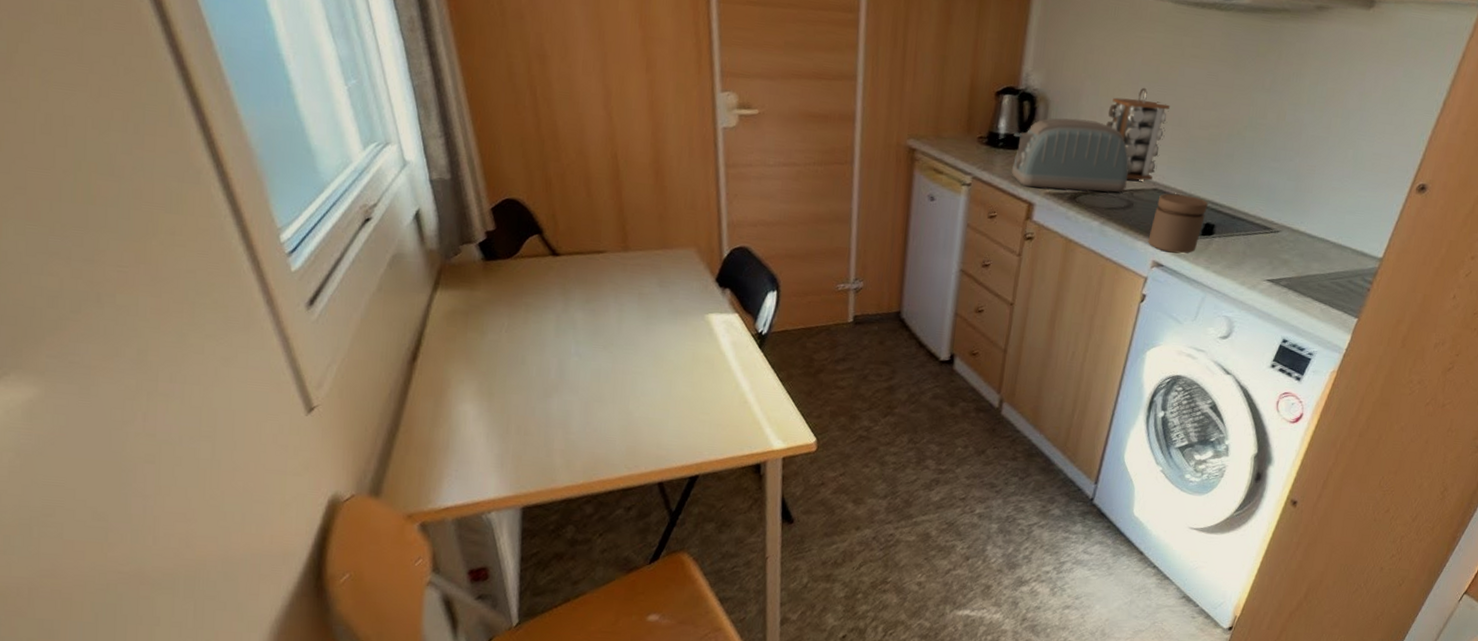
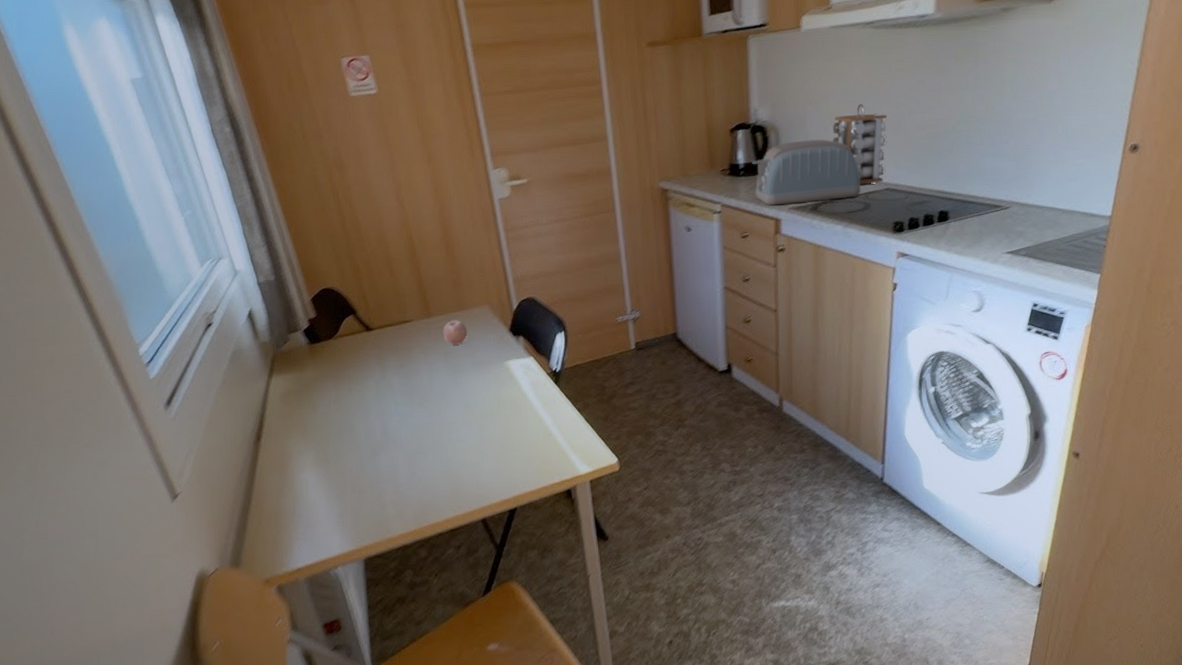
fruit: none [640,258,668,287] -> present [443,320,468,345]
jar: present [1148,193,1208,254] -> none [889,189,938,242]

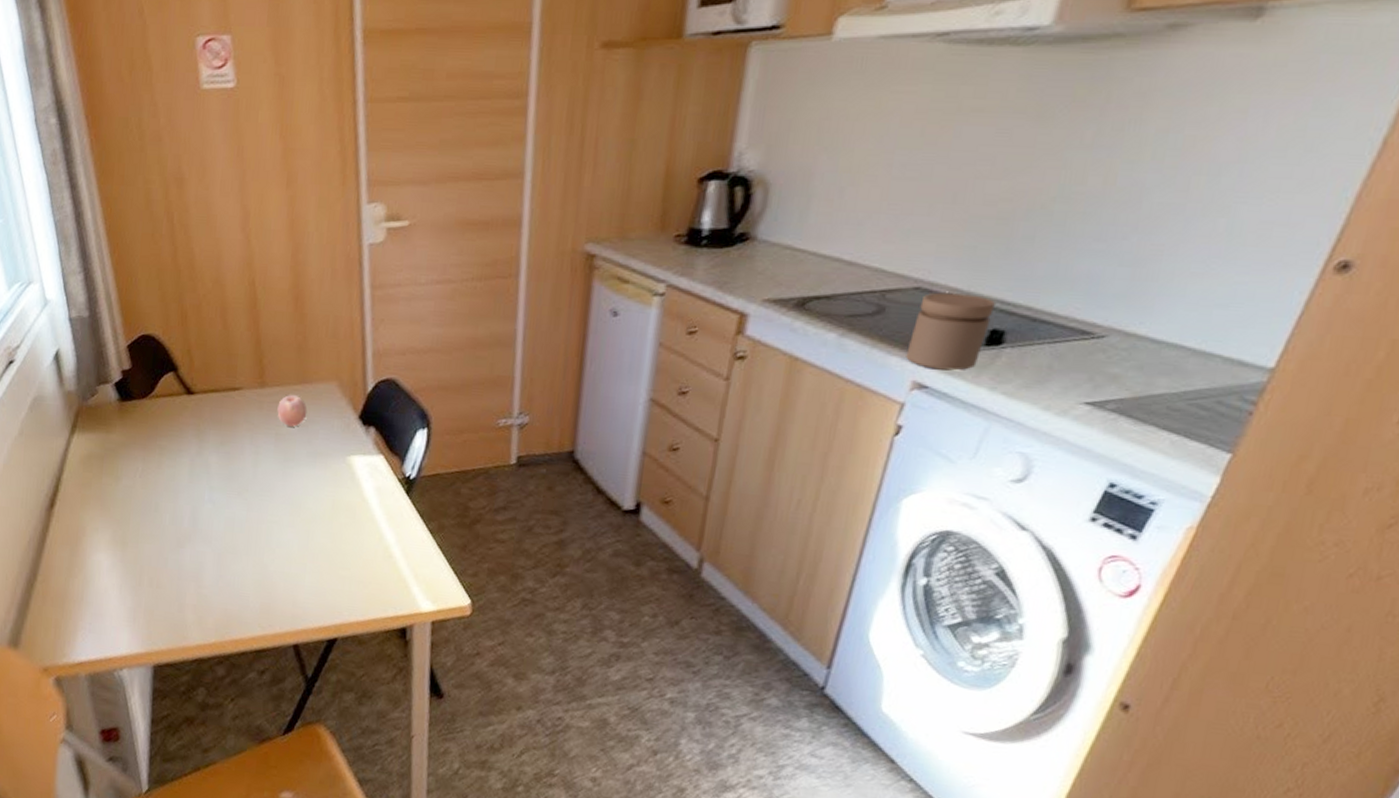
toaster: present [752,139,861,206] -> none [717,203,880,295]
spice rack: present [833,103,888,185] -> none [848,156,941,279]
jar: none [889,189,938,242] -> present [905,292,995,371]

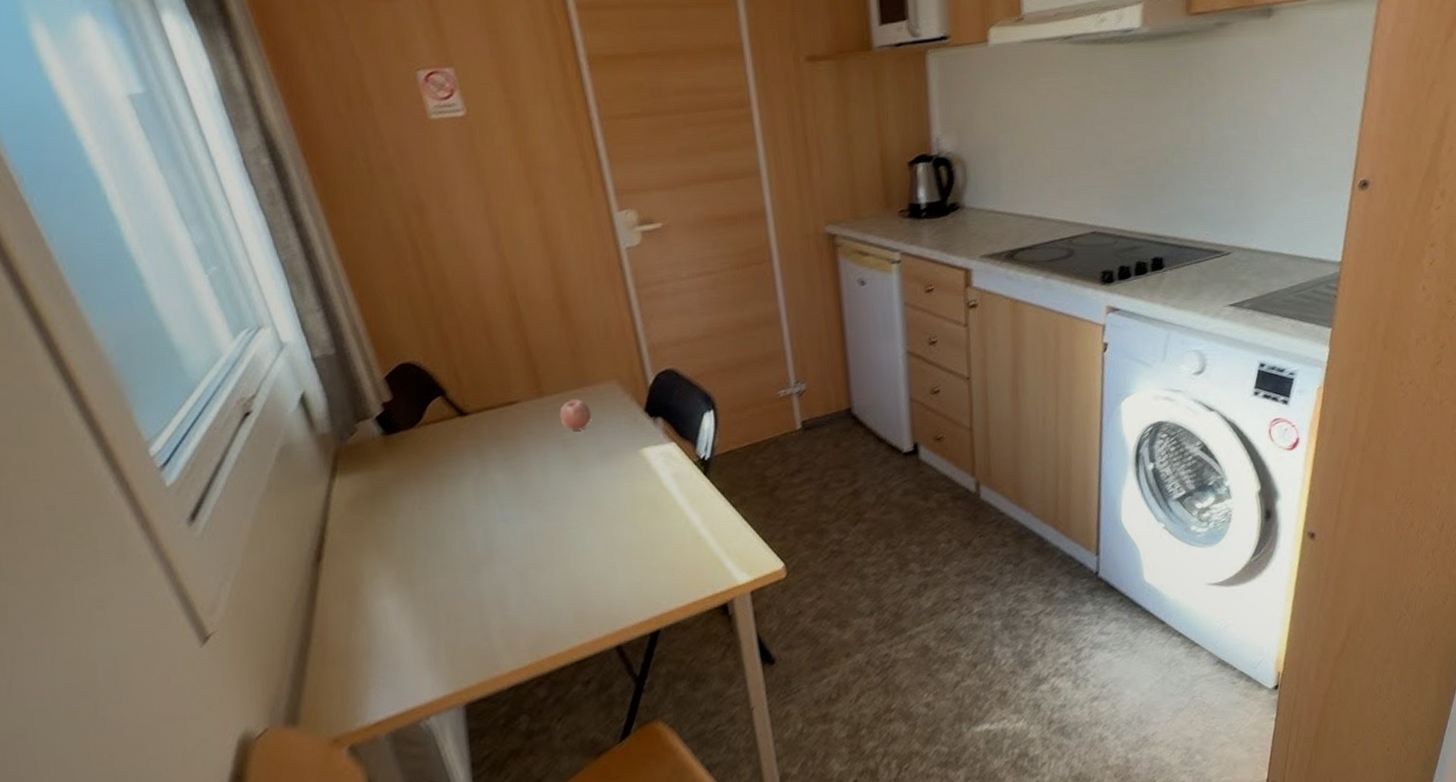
jar: present [905,292,995,371] -> none [1097,233,1152,295]

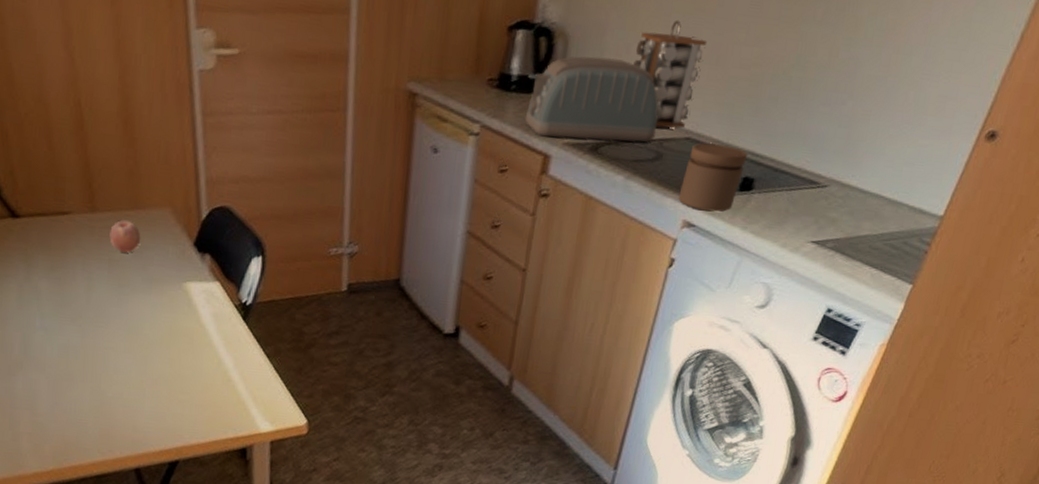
toaster: none [936,174,1063,253] -> present [524,56,659,143]
spice rack: none [1029,132,1092,229] -> present [633,19,708,129]
jar: none [1097,233,1152,295] -> present [678,143,747,212]

